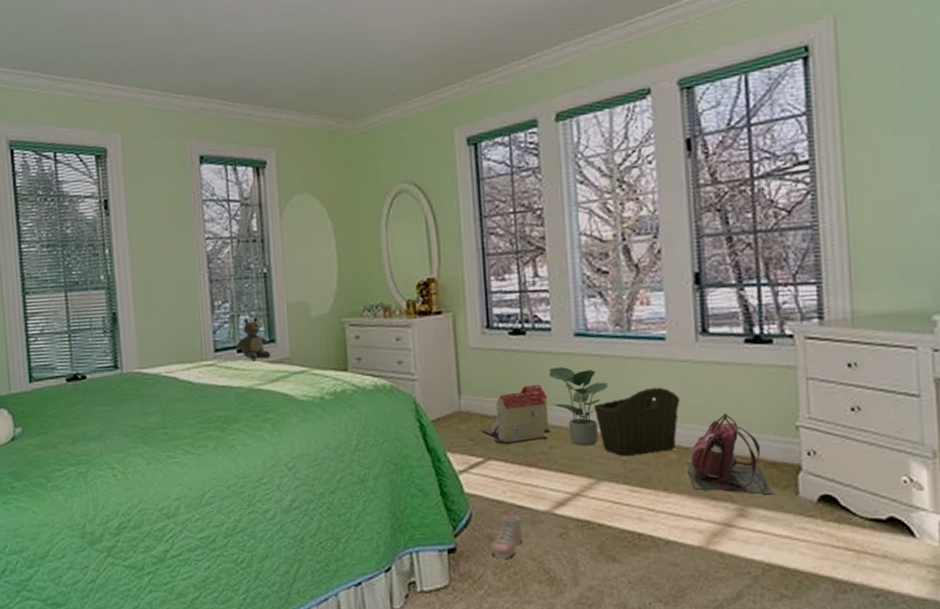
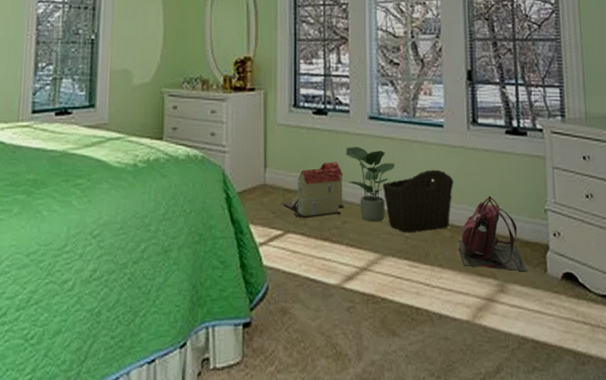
bear: present [237,317,271,361] -> none [56,81,89,125]
sneaker: present [491,515,523,558] -> none [284,288,314,332]

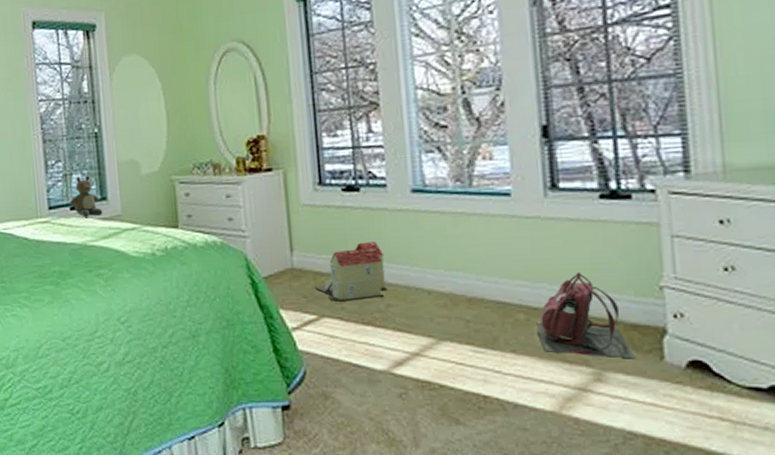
bear: none [56,81,89,125] -> present [70,175,103,218]
potted plant: present [346,147,395,222] -> none [385,224,448,305]
wicker basket: present [382,169,454,232] -> none [433,244,528,315]

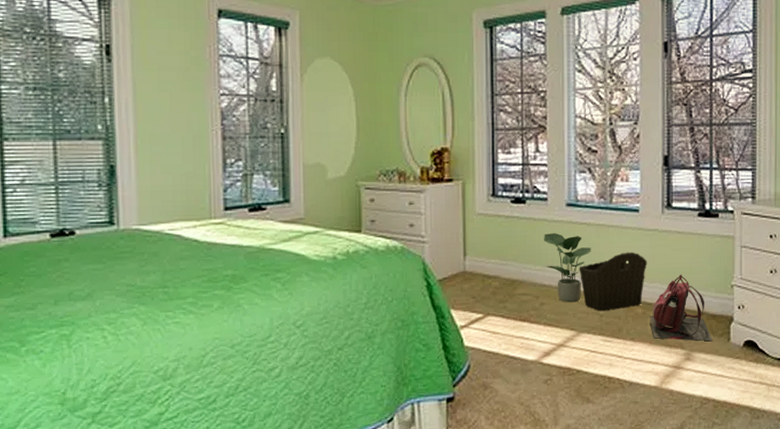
bear: present [70,175,103,218] -> none [249,177,285,221]
dollhouse: present [314,241,387,302] -> none [482,248,542,301]
potted plant: none [385,224,448,305] -> present [544,233,591,303]
wicker basket: none [433,244,528,315] -> present [579,252,647,311]

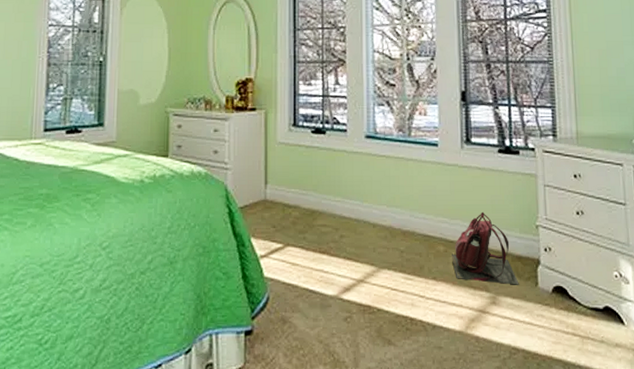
potted plant: present [544,233,591,303] -> none [343,165,391,237]
wicker basket: present [579,252,647,311] -> none [378,186,448,246]

